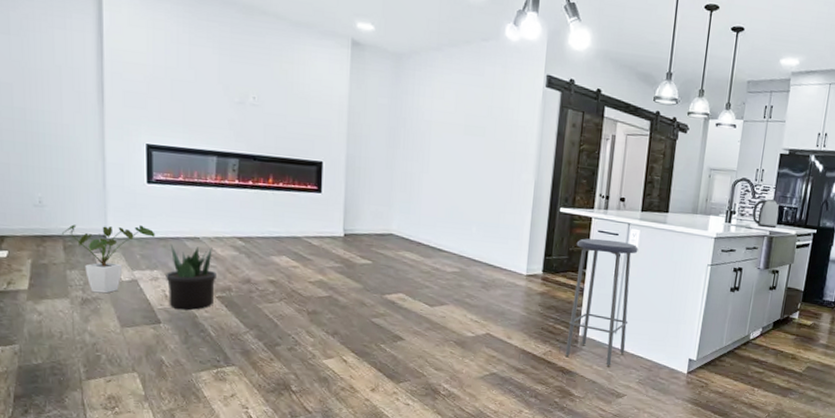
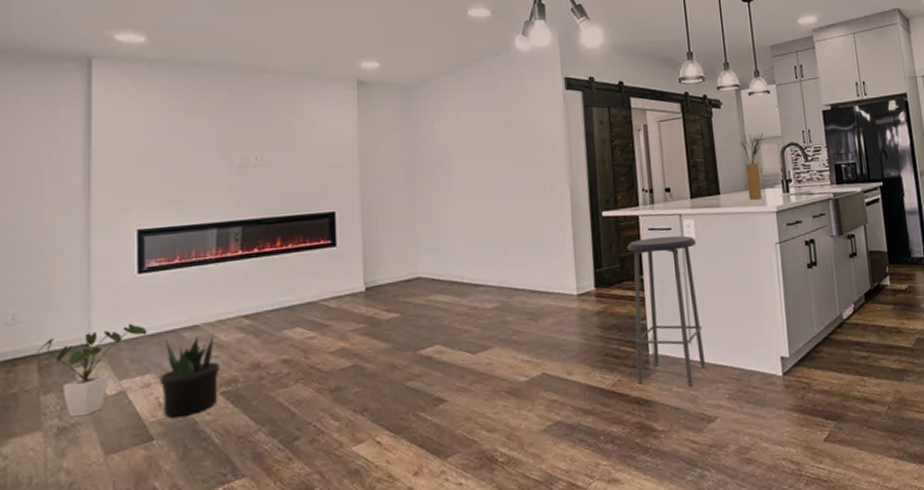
vase: none [694,162,721,224] -> present [741,132,764,200]
kettle: present [752,198,780,229] -> none [809,158,840,191]

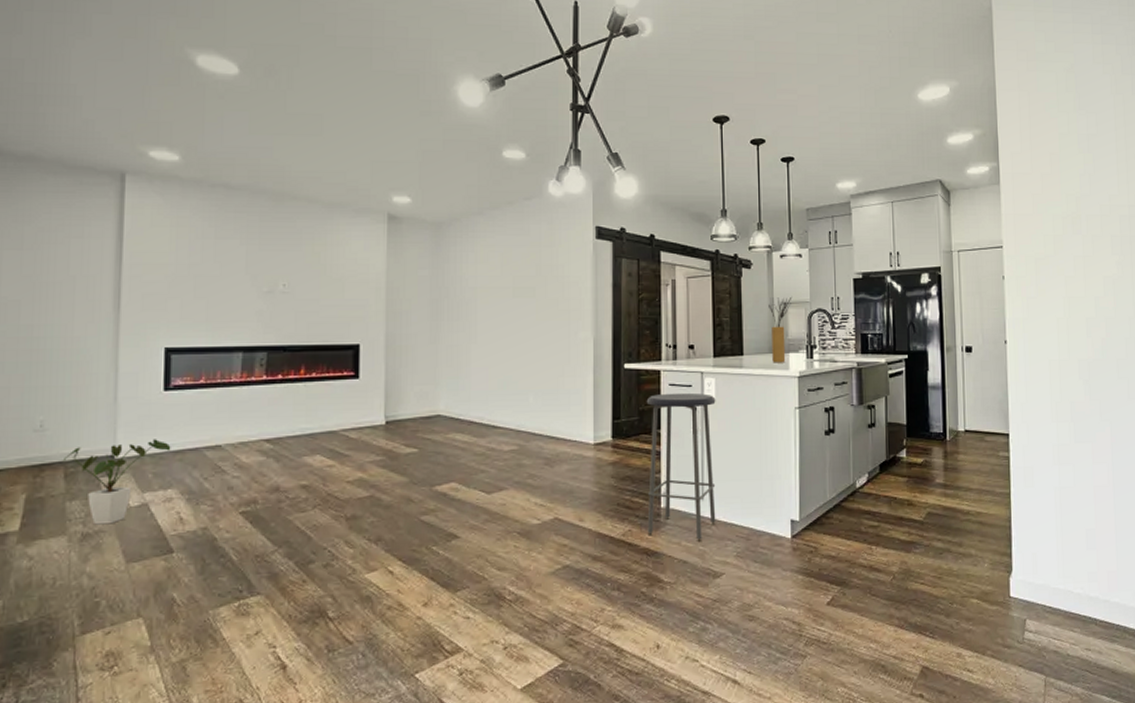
planter: present [159,333,220,418] -> none [181,454,240,532]

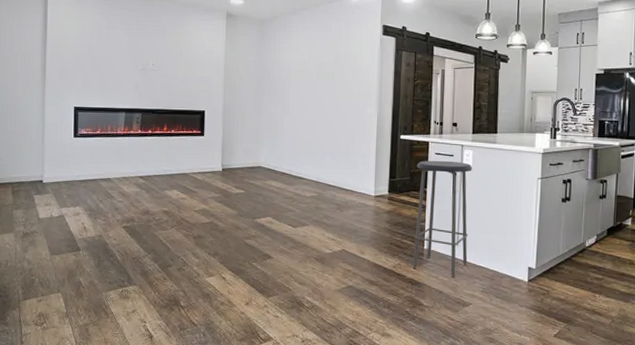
house plant: present [62,439,171,525] -> none [11,171,79,228]
vase: present [769,296,792,363] -> none [521,86,542,141]

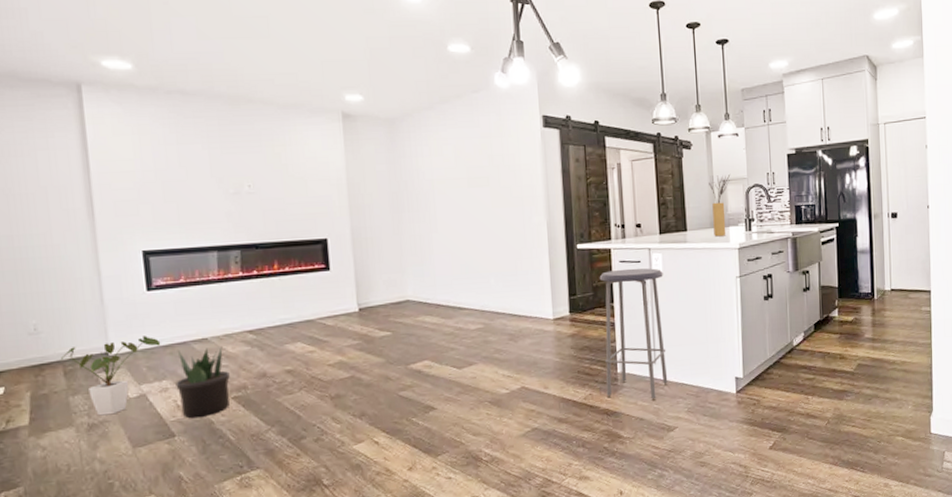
house plant: none [11,171,79,228] -> present [60,336,161,416]
planter: none [85,185,123,238] -> present [176,345,230,418]
vase: none [521,86,542,141] -> present [709,173,731,237]

